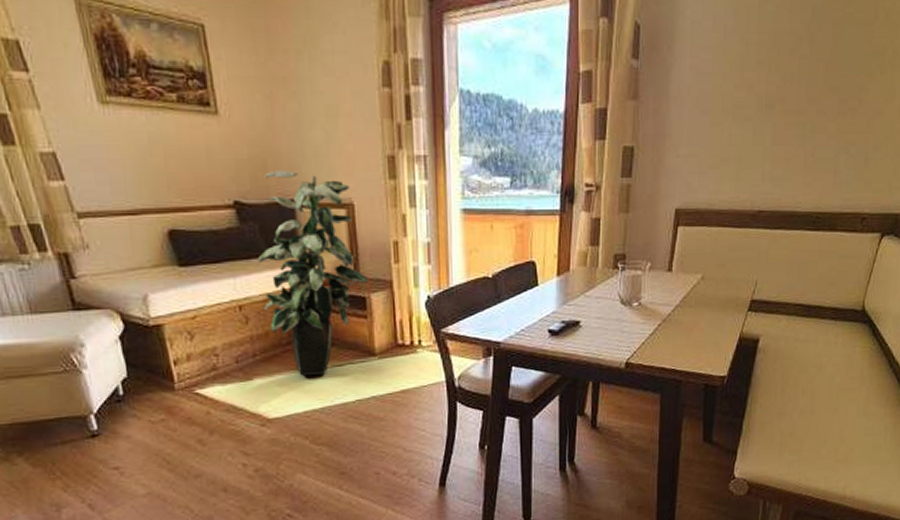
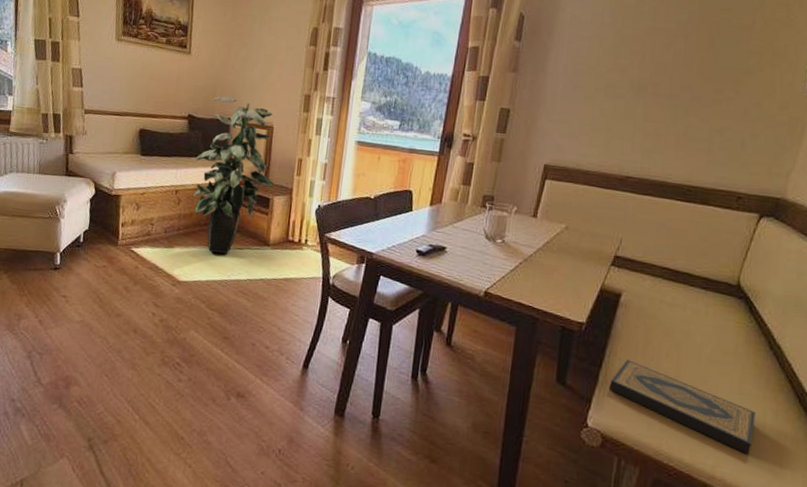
hardback book: none [752,404,878,470] -> present [608,359,756,454]

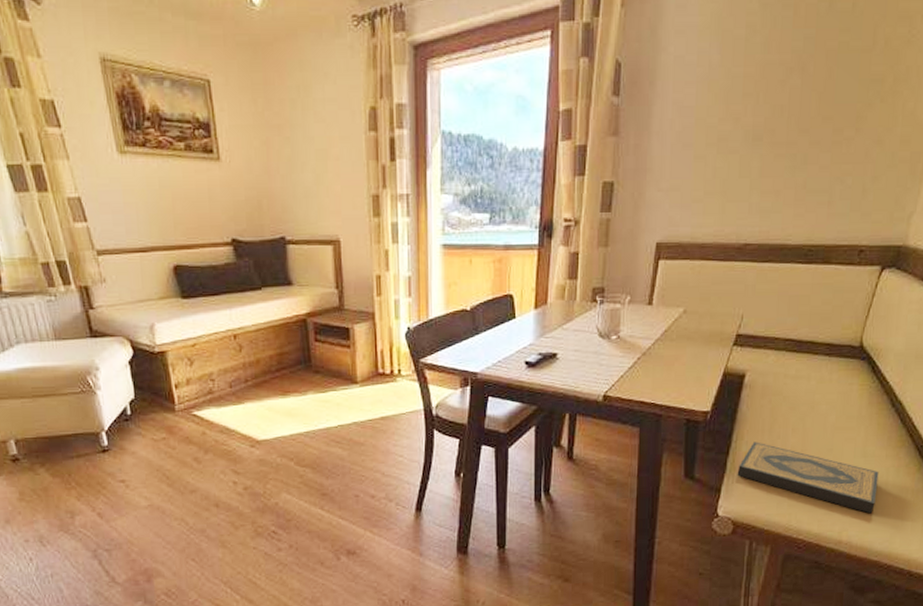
indoor plant: present [192,96,274,254] -> none [251,210,352,401]

